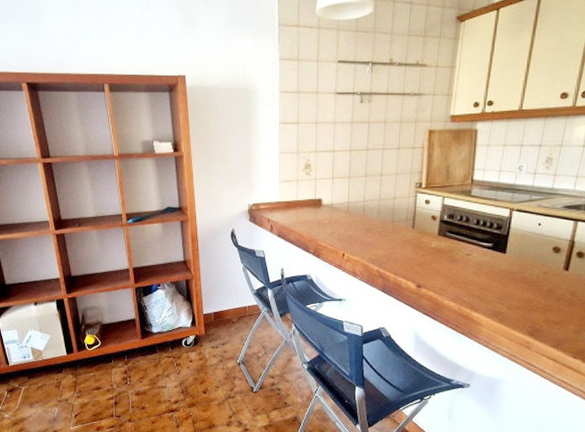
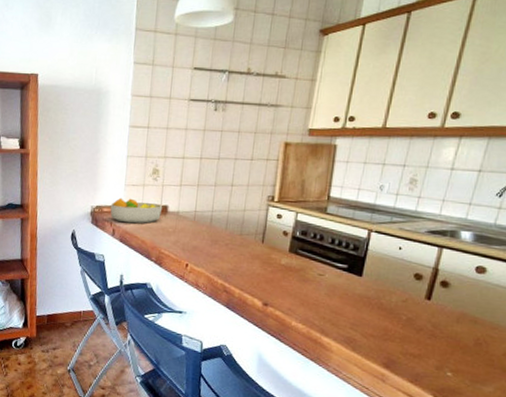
fruit bowl: none [266,194,317,218] -> present [110,197,163,224]

